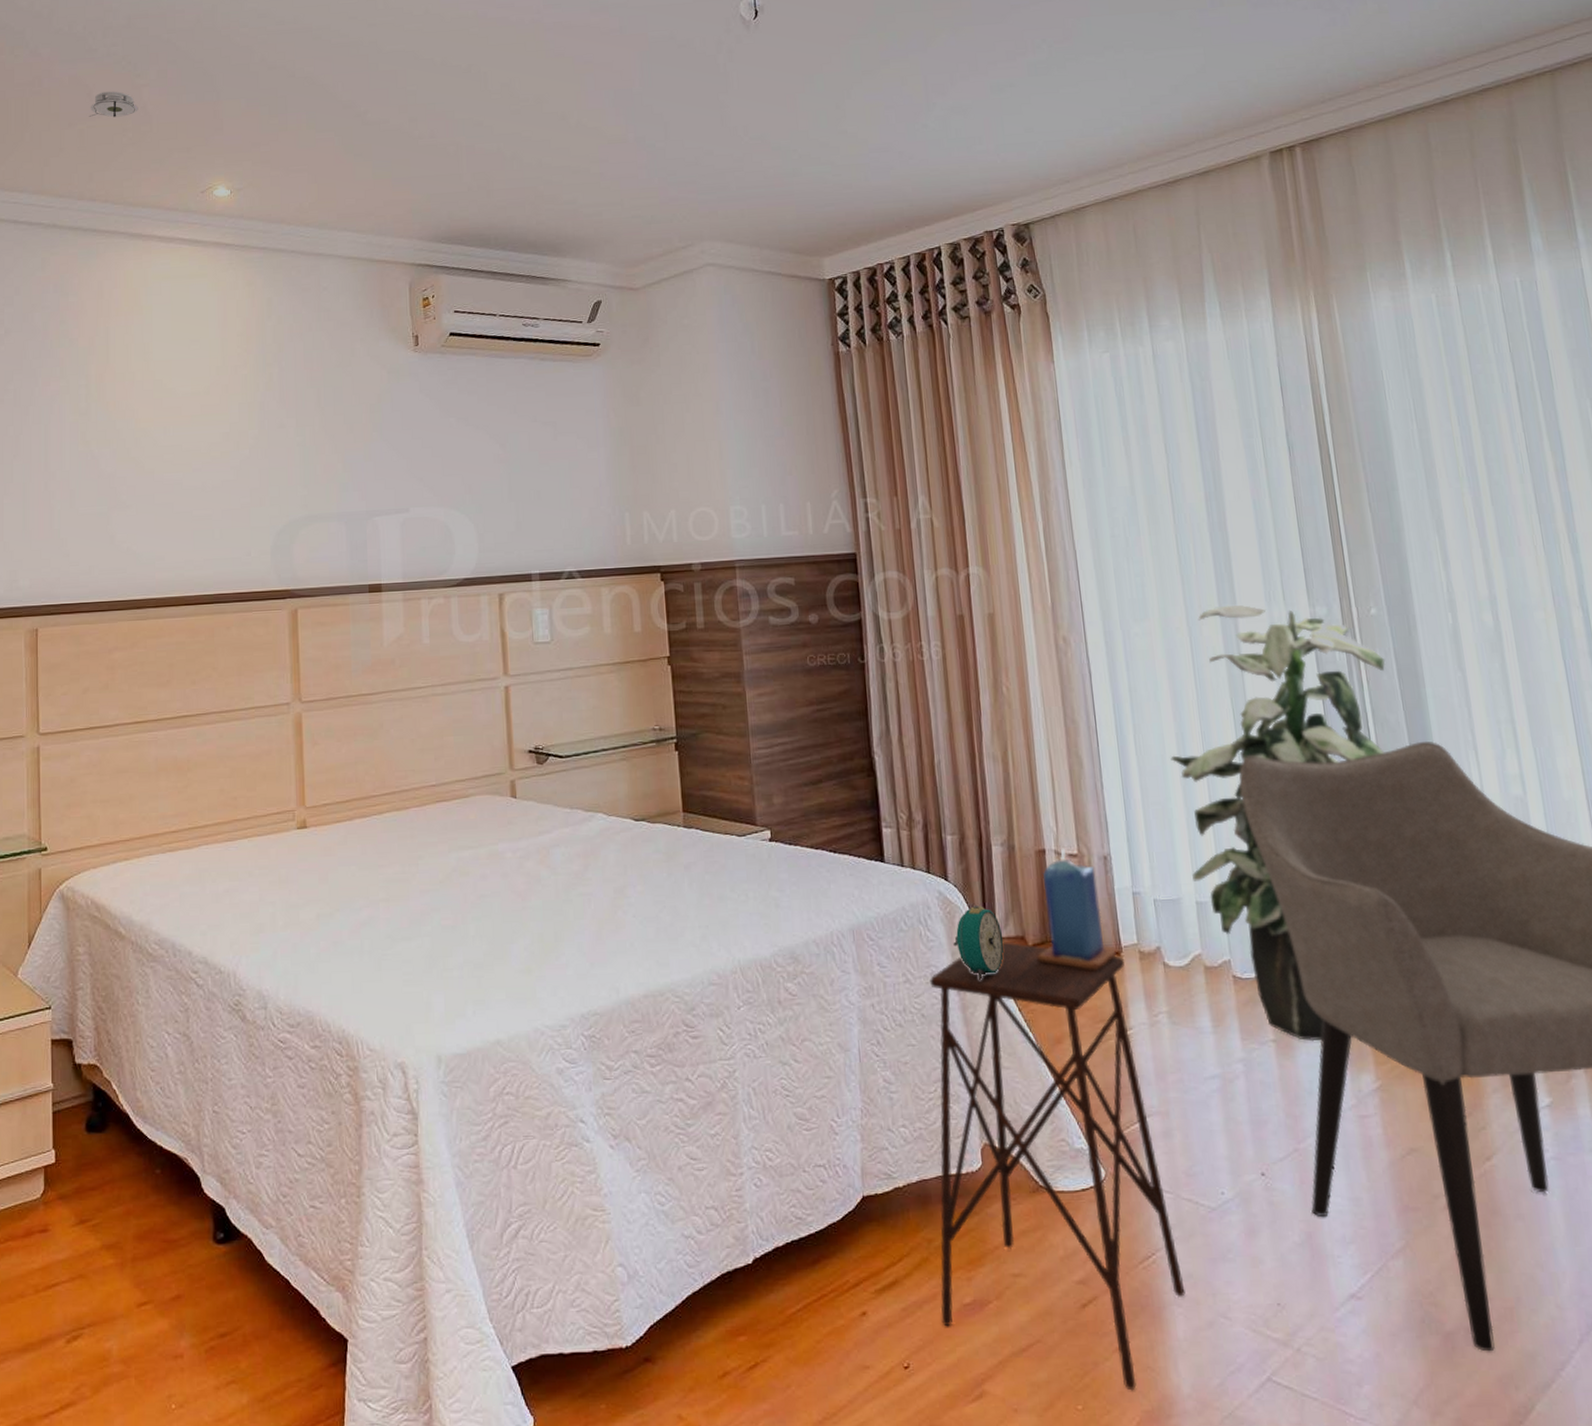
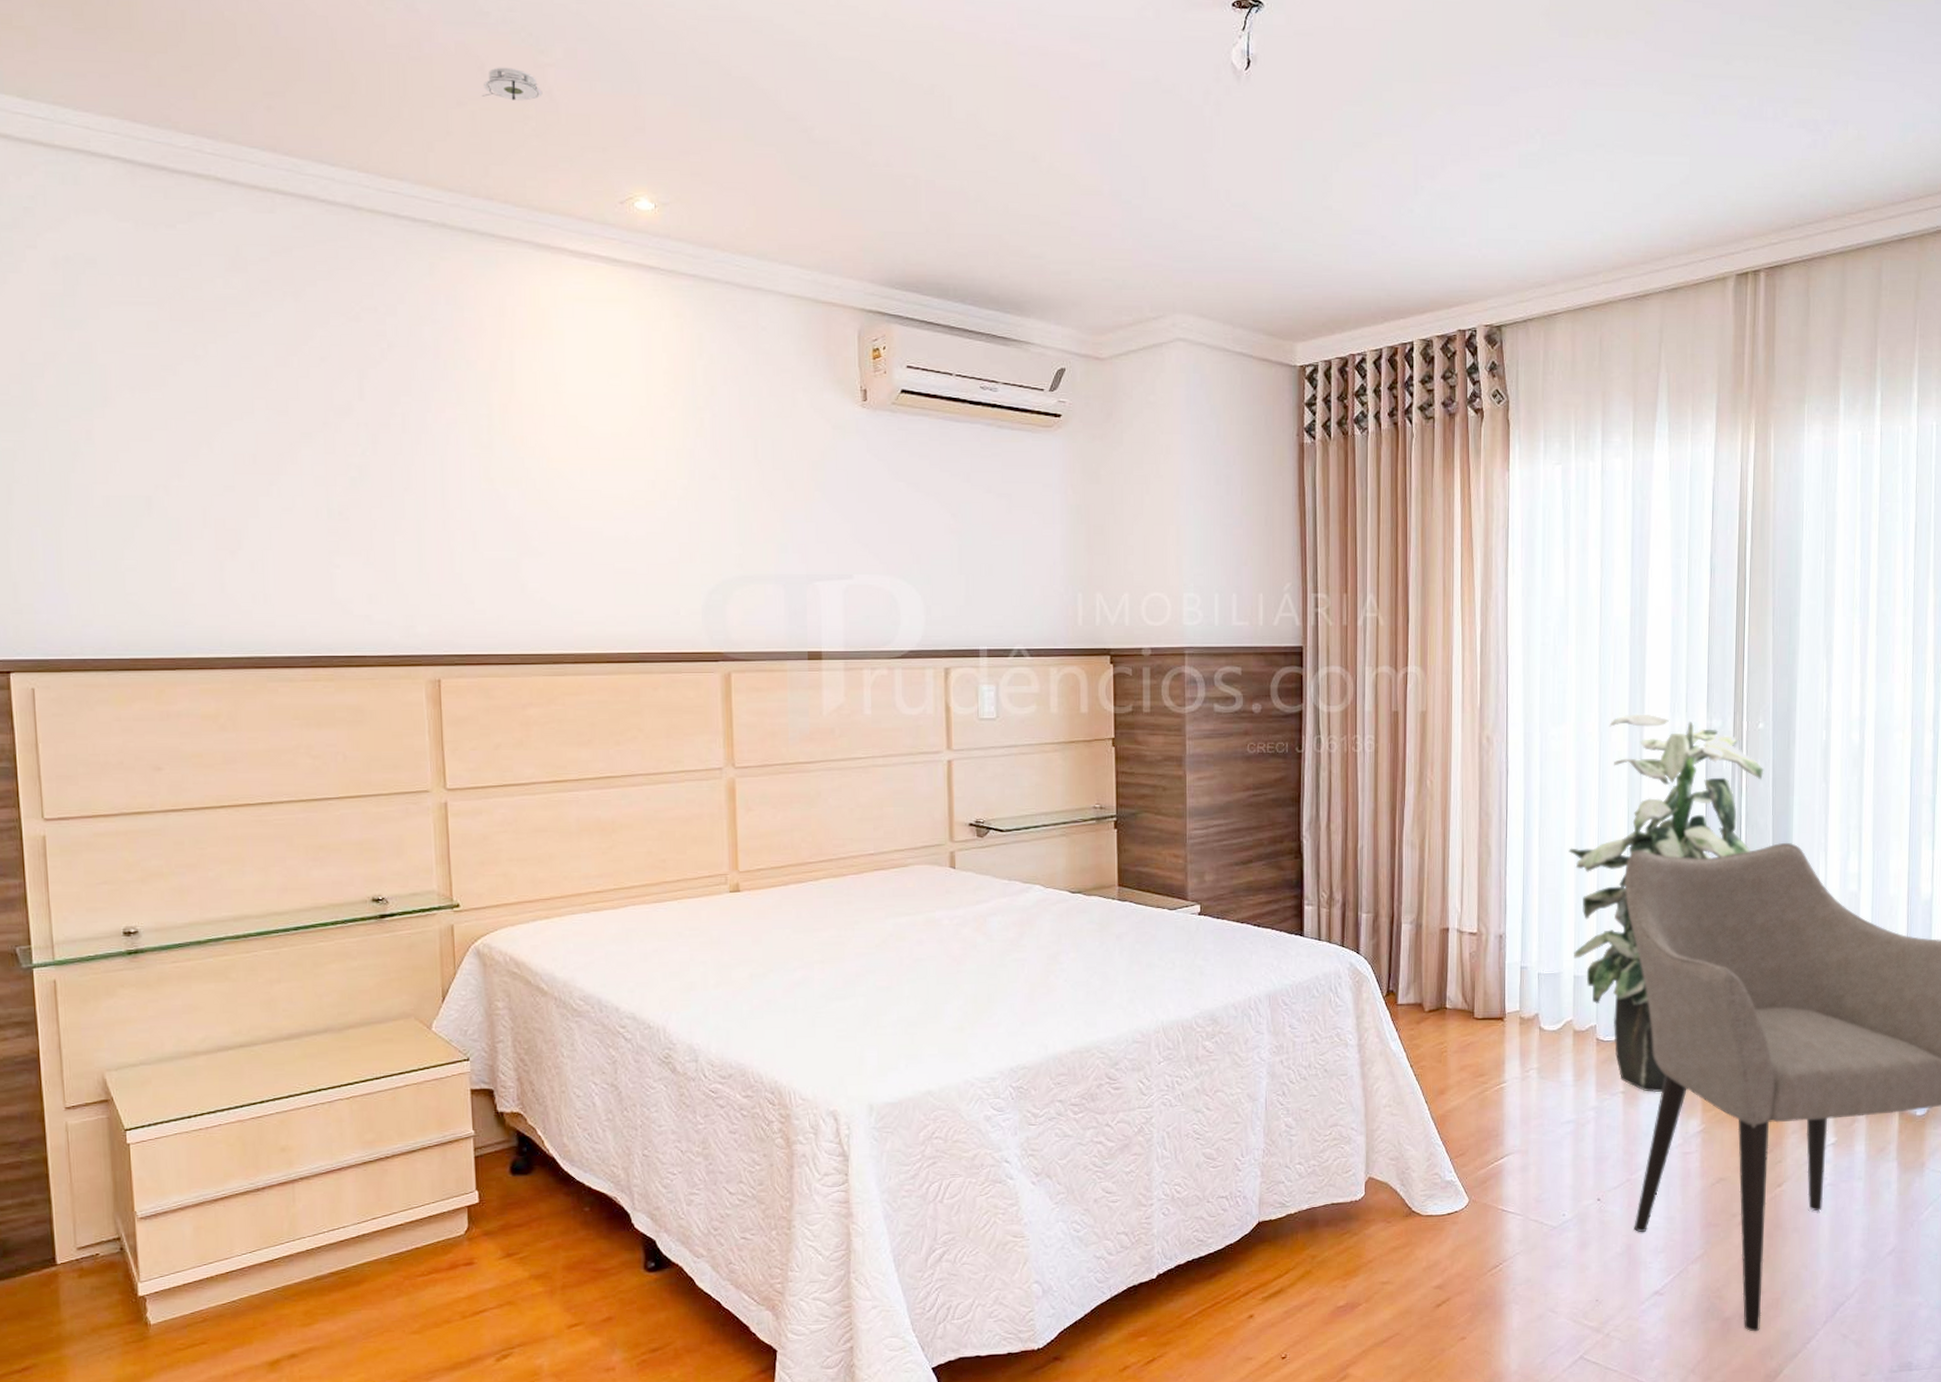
side table: present [930,941,1185,1391] -> none [1317,1007,1523,1370]
alarm clock: present [953,906,1004,980] -> none [1359,976,1404,1040]
candle: present [1037,848,1117,971] -> none [1431,927,1500,1034]

